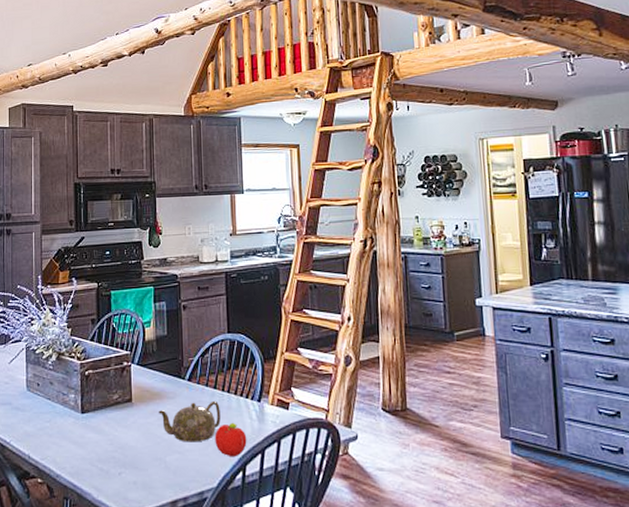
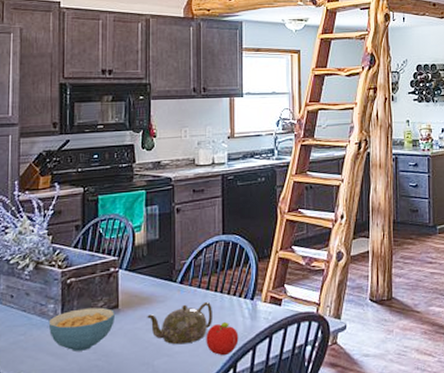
cereal bowl: none [70,400,130,441] -> present [48,307,116,351]

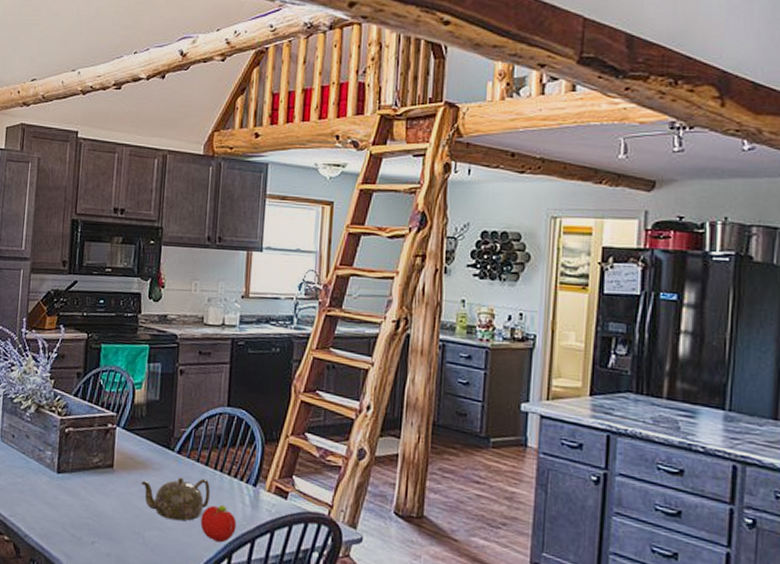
cereal bowl: present [48,307,116,351] -> none [45,461,110,506]

